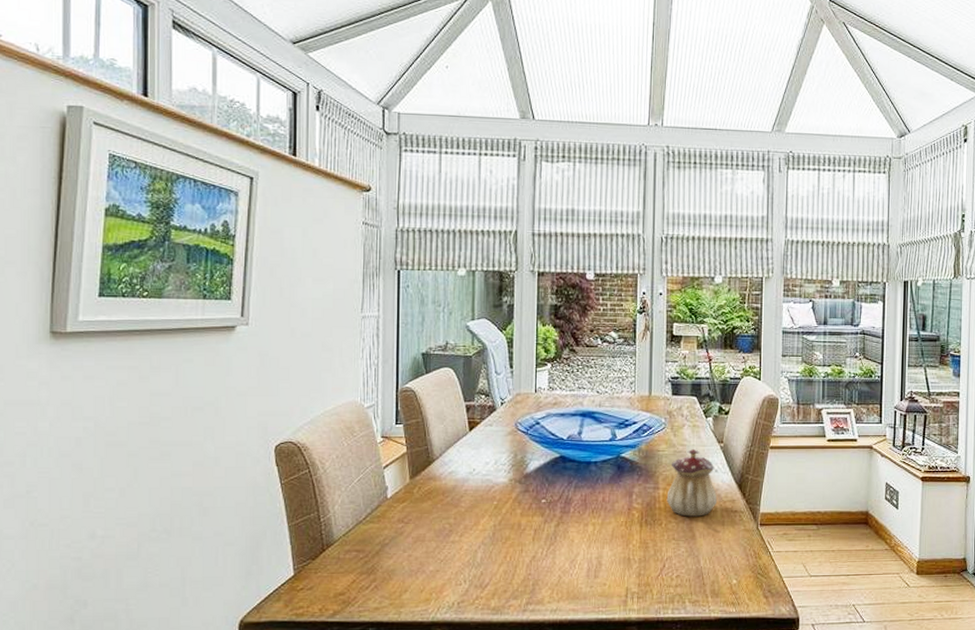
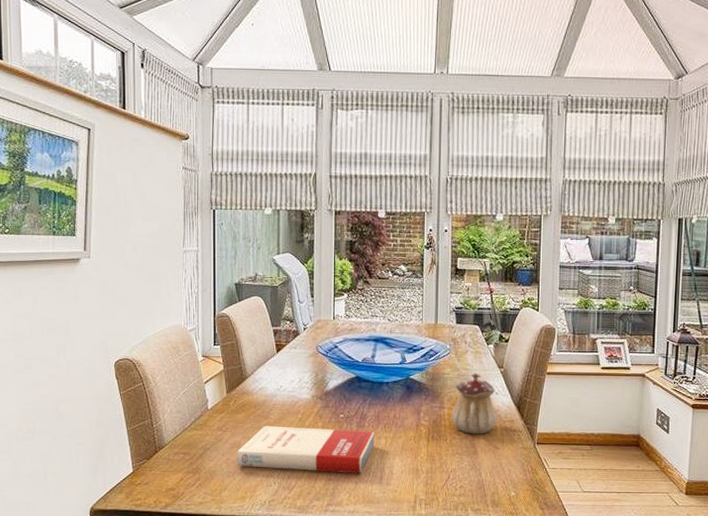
book: none [420,515,581,567] -> present [236,425,375,474]

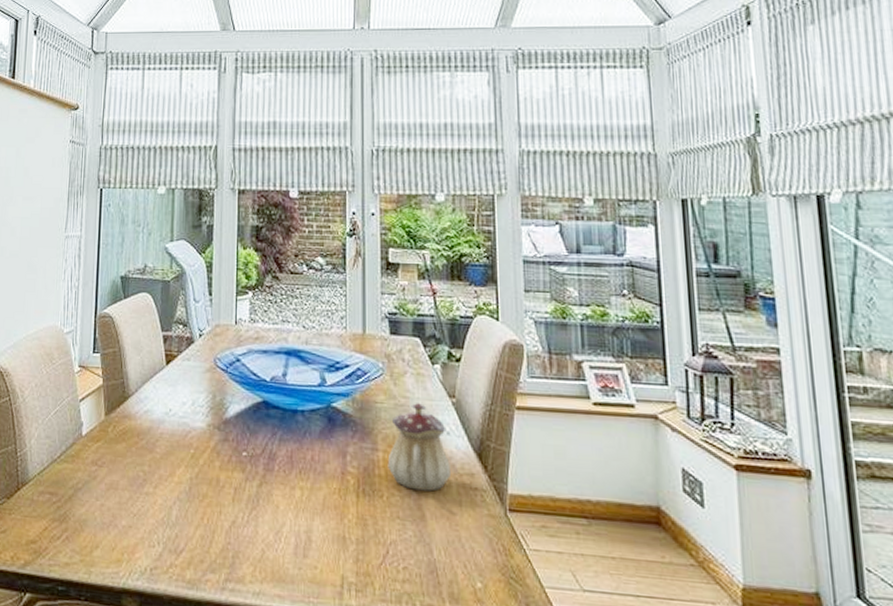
book: present [236,425,375,474] -> none [113,461,287,539]

